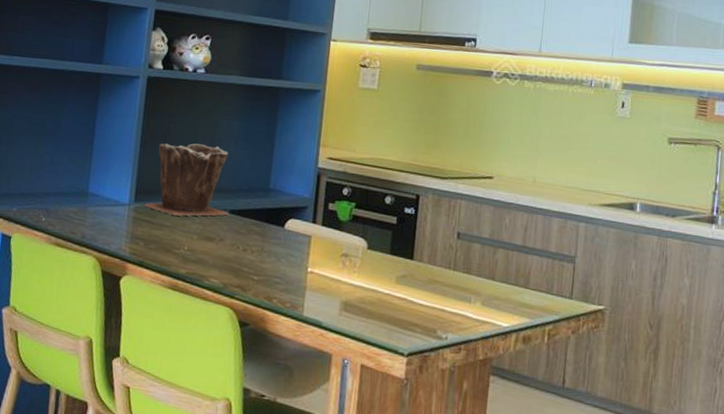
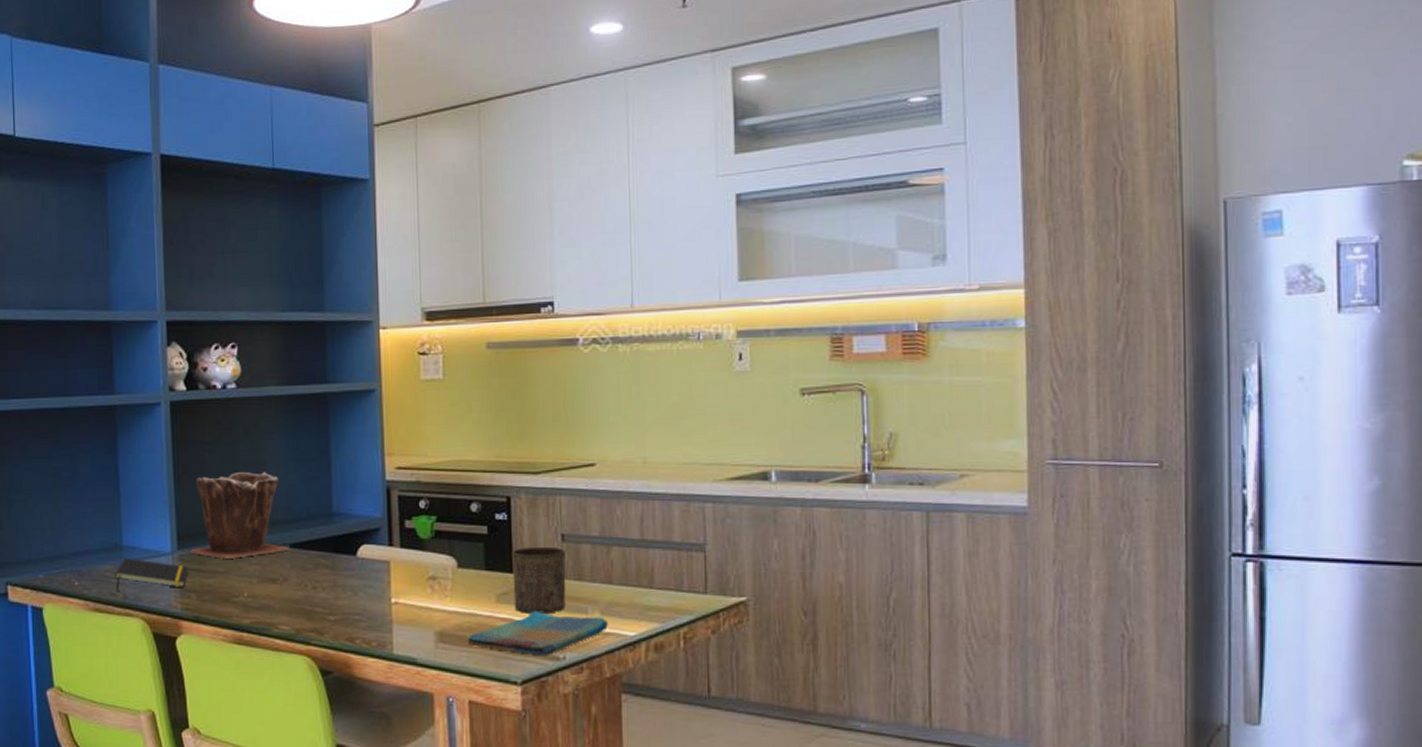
notepad: none [77,203,141,235] -> present [115,558,188,592]
dish towel: none [366,294,487,335] -> present [467,611,608,656]
cup: none [410,239,459,298] -> present [511,546,566,614]

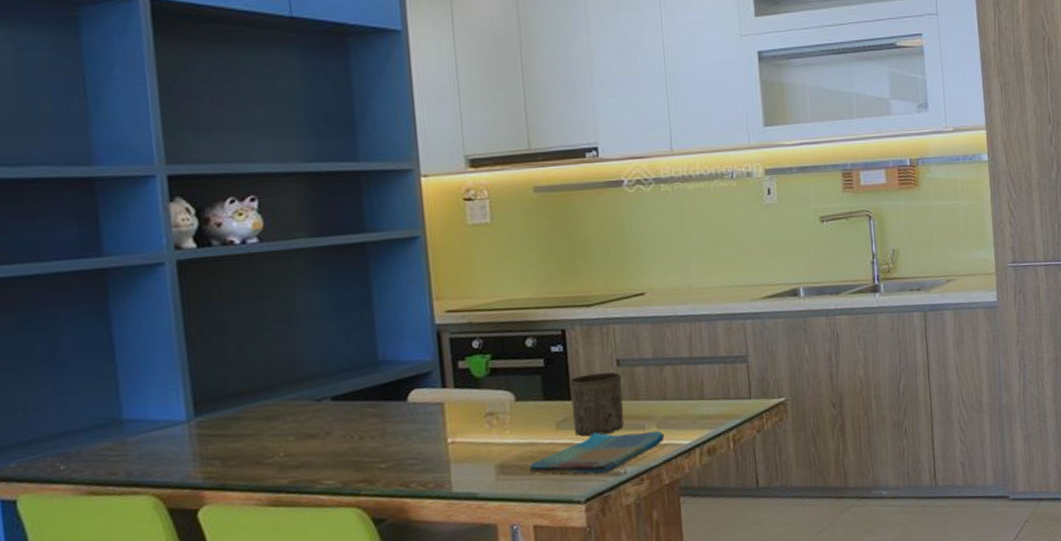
notepad: present [115,558,188,592] -> none [114,432,209,471]
plant pot: present [190,472,291,559] -> none [210,326,332,421]

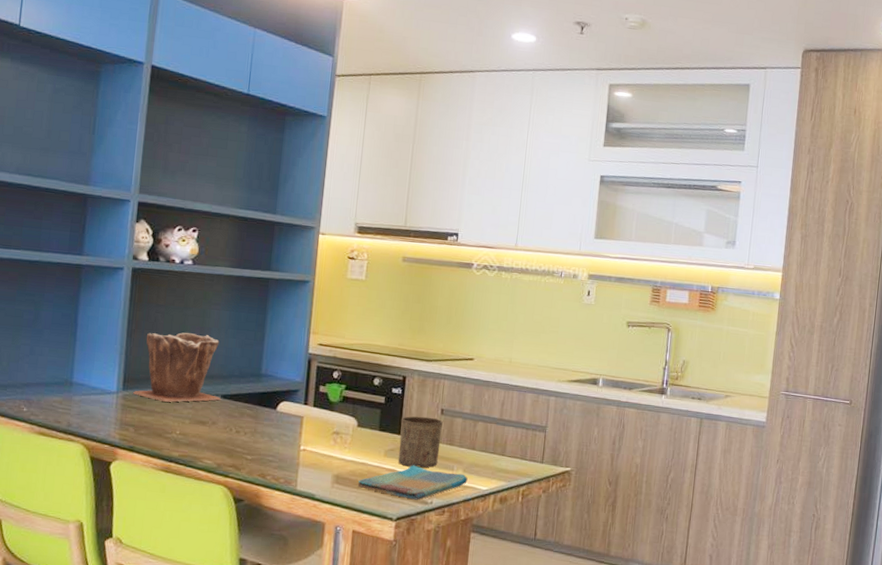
plant pot: none [210,326,332,421] -> present [133,332,222,402]

